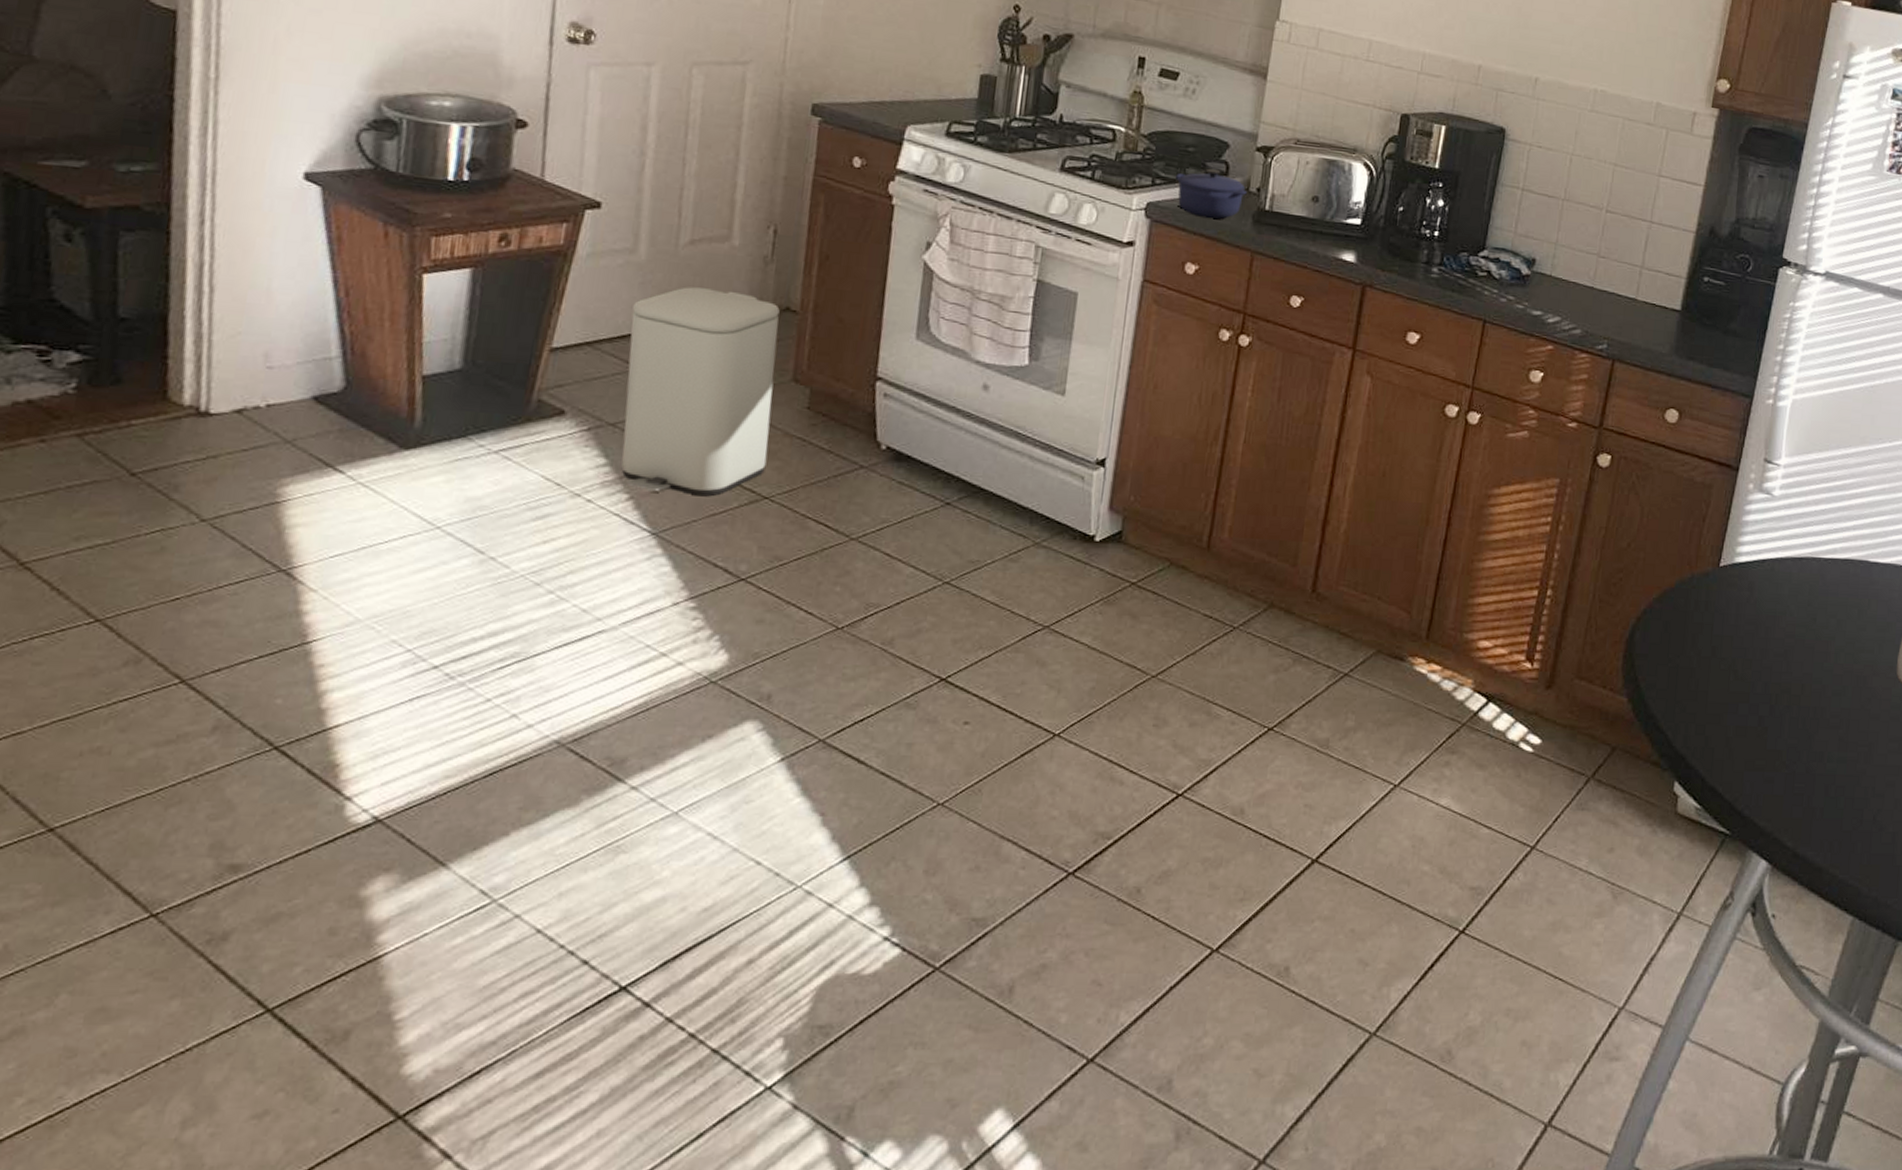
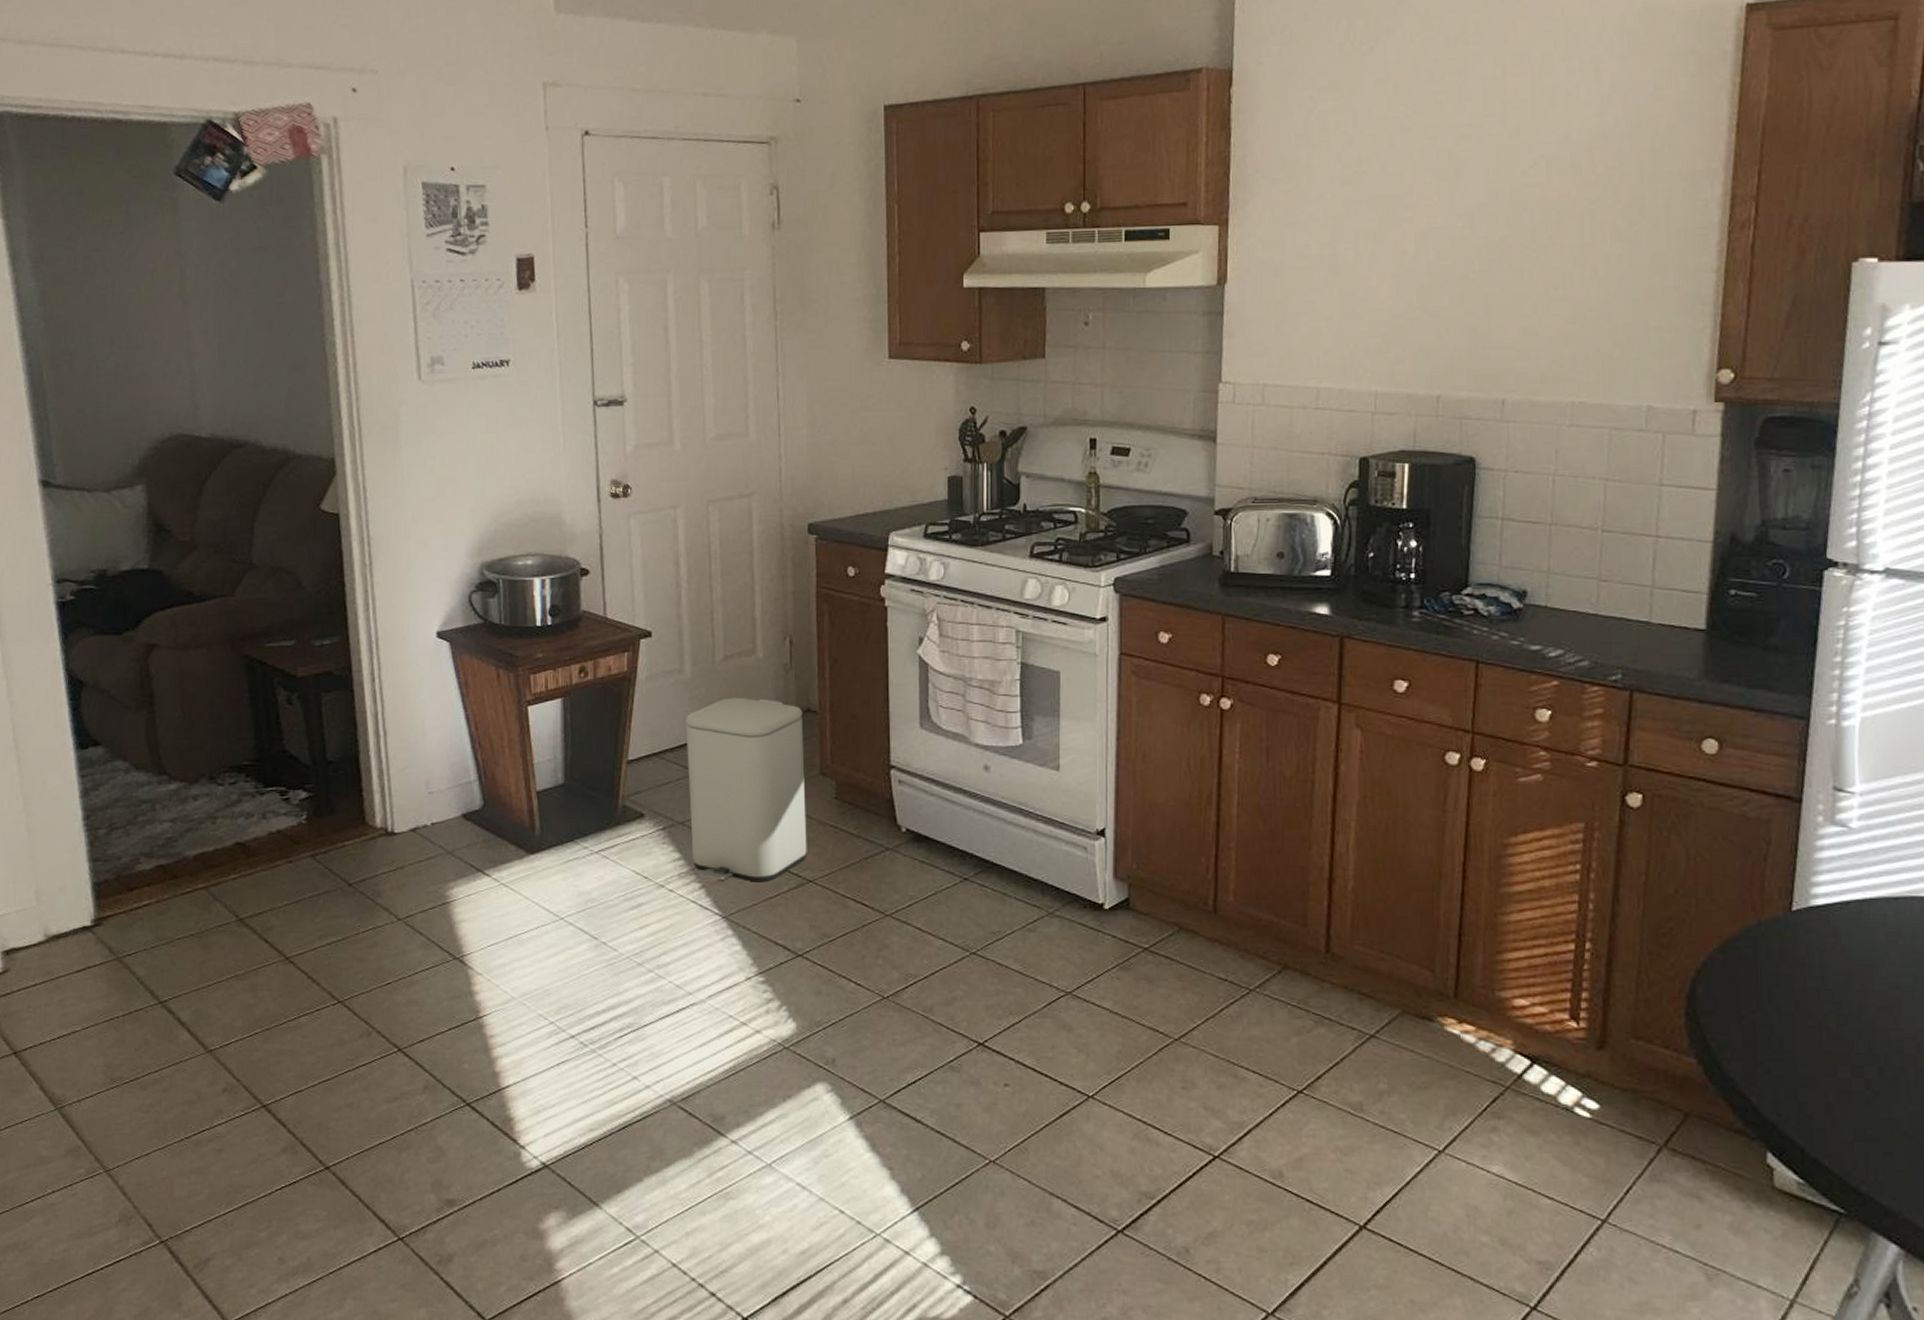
cooking pot: present [1176,168,1247,220] -> none [1139,537,1210,587]

